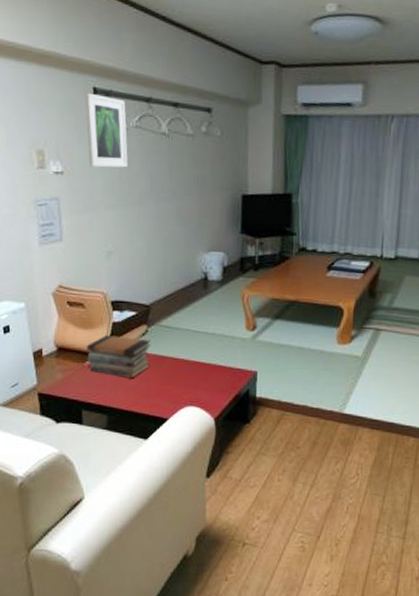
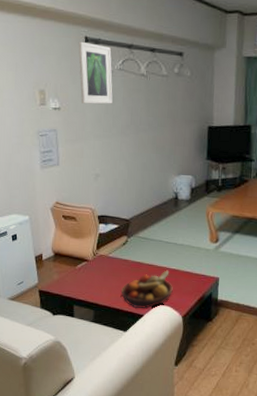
book stack: present [86,335,150,379] -> none [77,244,130,281]
fruit bowl: none [140,364,203,411] -> present [120,270,173,308]

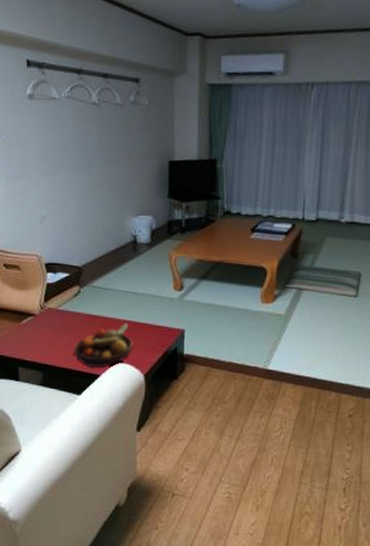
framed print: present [78,41,113,104] -> none [19,65,60,137]

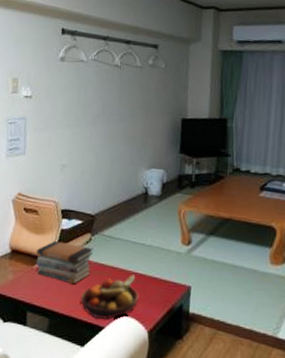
book stack: none [21,296,83,337] -> present [36,241,93,285]

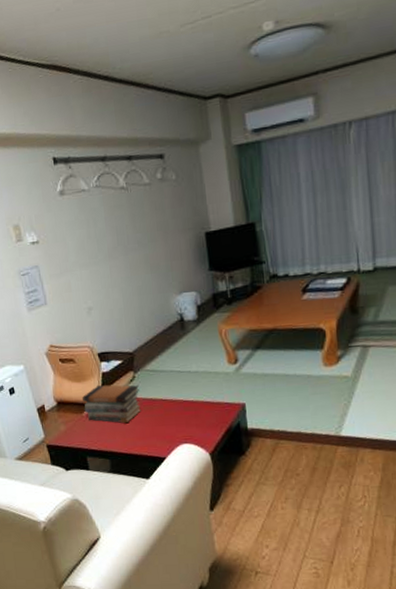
fruit bowl: present [80,275,139,319] -> none [136,403,195,451]

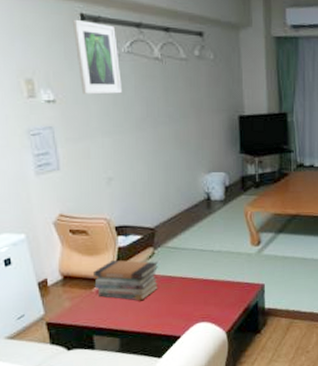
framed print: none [46,163,94,232] -> present [72,19,122,95]

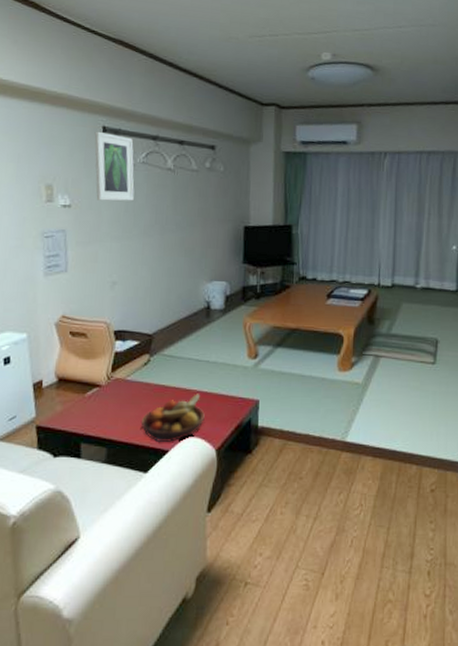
book stack: present [92,260,158,301] -> none [87,365,152,410]
fruit bowl: none [150,282,213,329] -> present [140,394,205,442]

